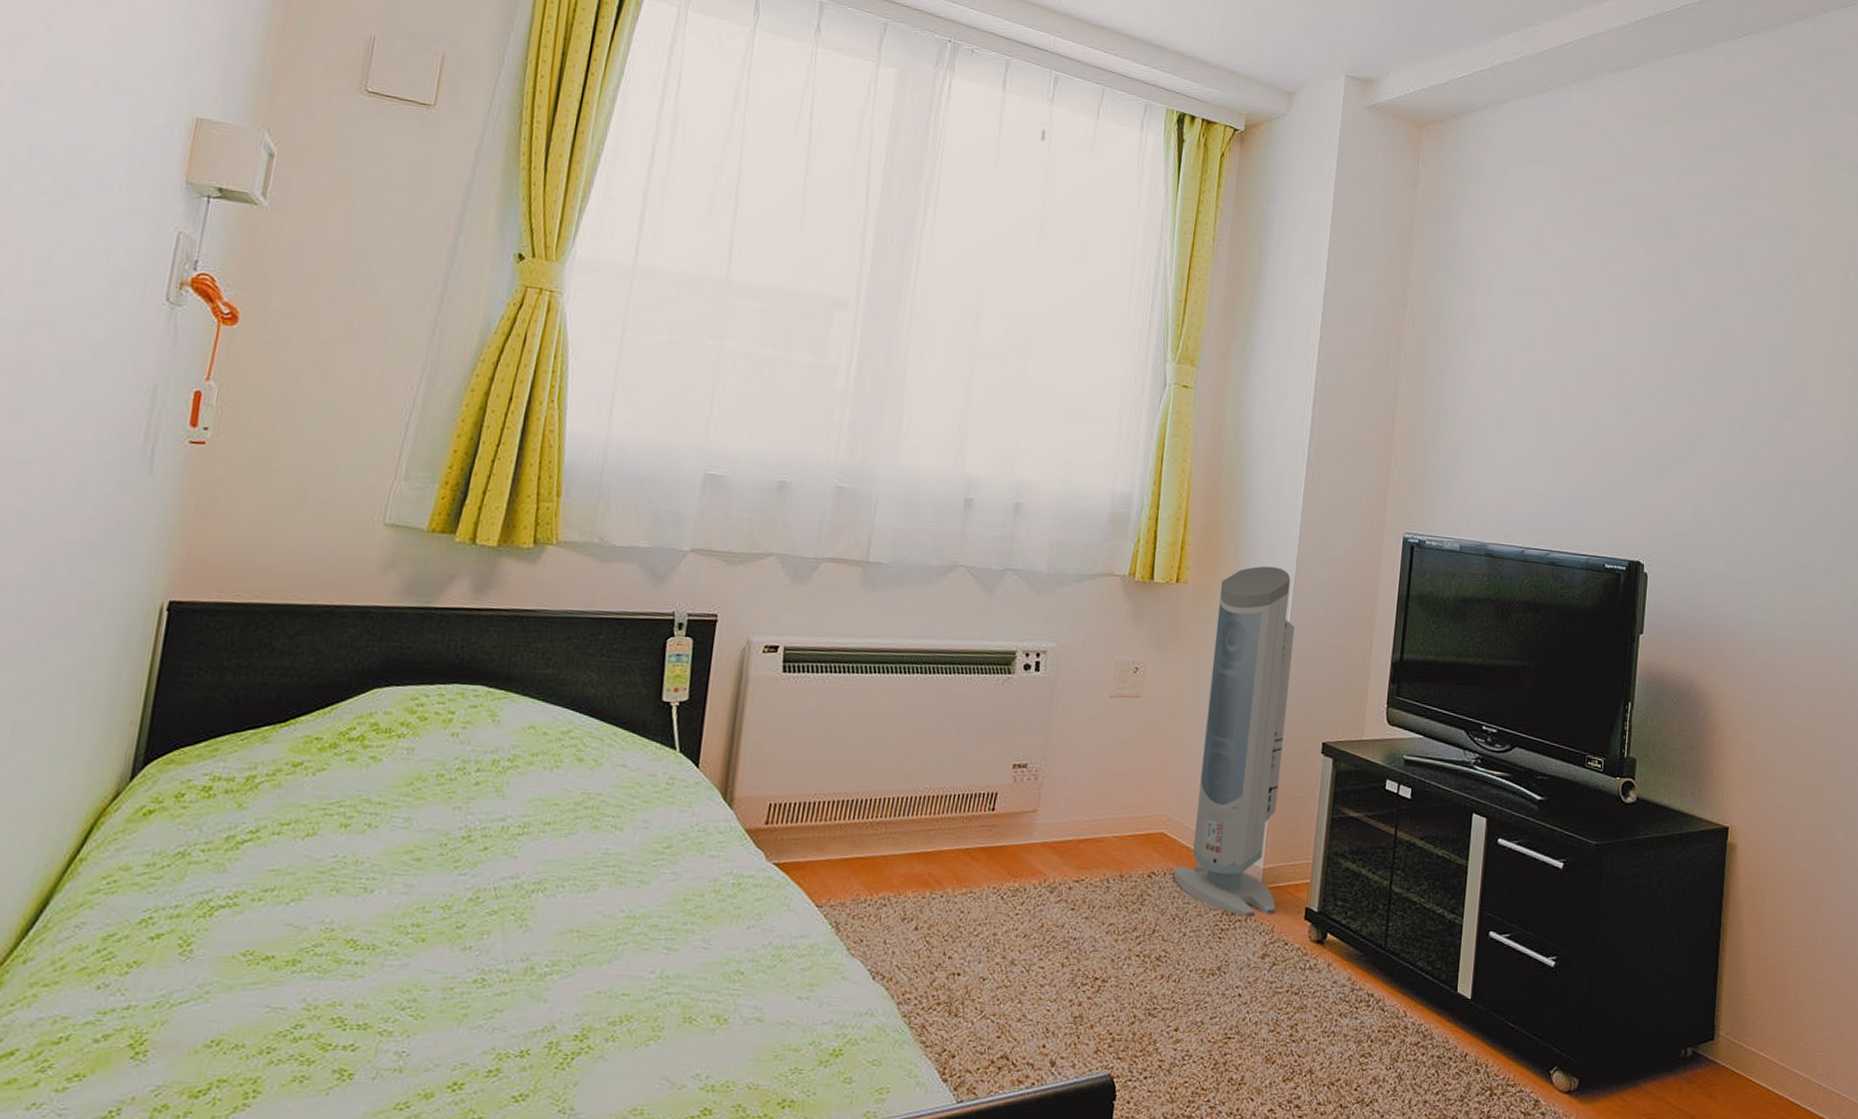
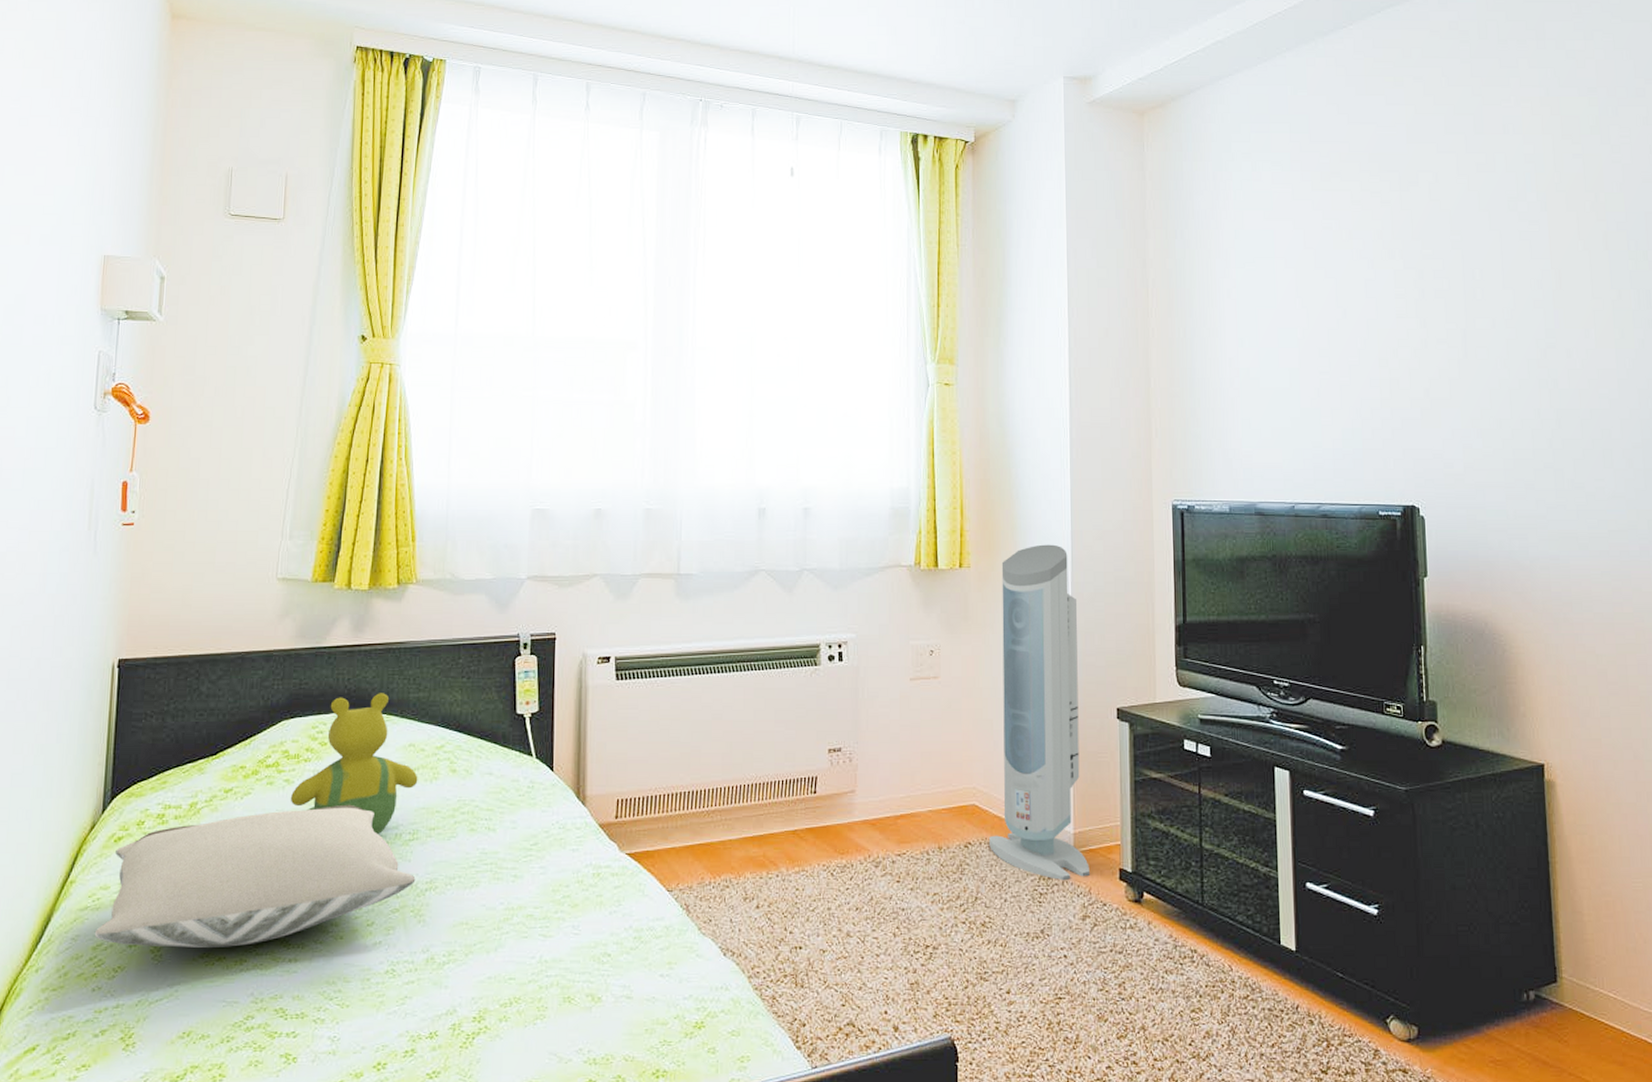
pillow: none [106,789,522,945] -> present [94,804,416,948]
teddy bear: none [374,665,536,827] -> present [290,693,418,835]

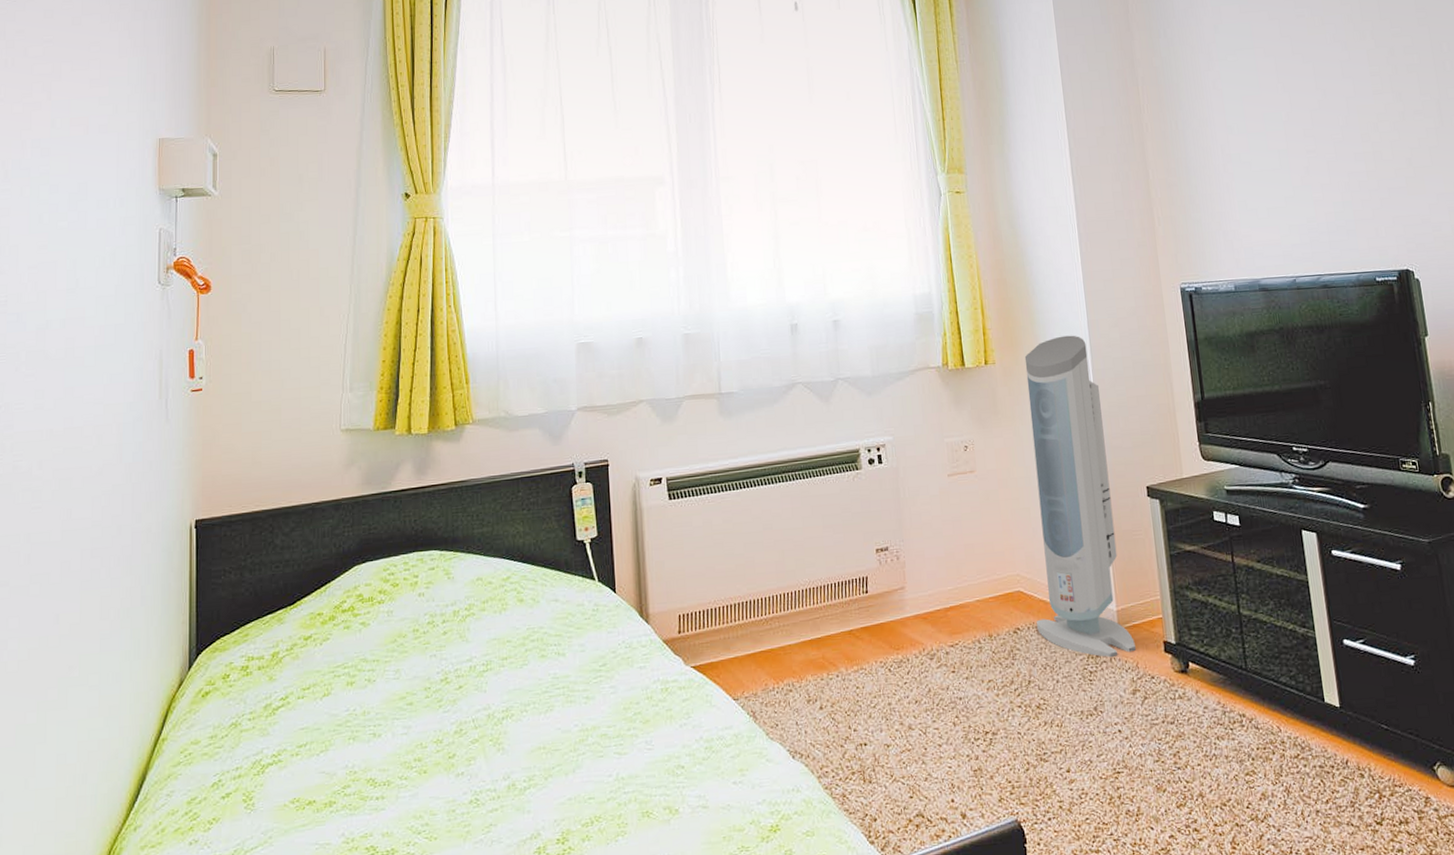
pillow: present [94,804,416,948] -> none [188,641,492,797]
teddy bear: present [290,693,418,835] -> none [367,531,488,669]

